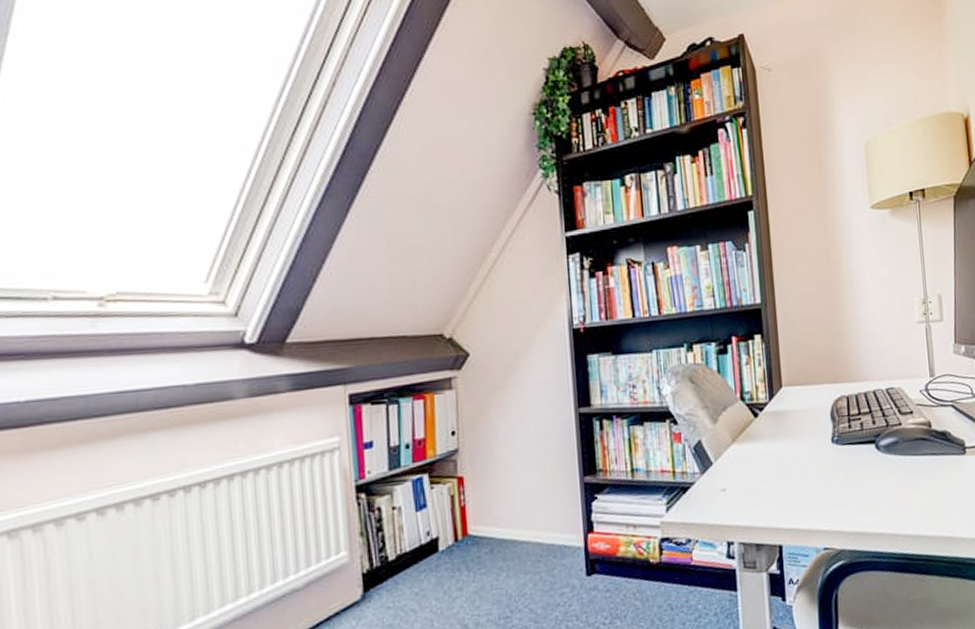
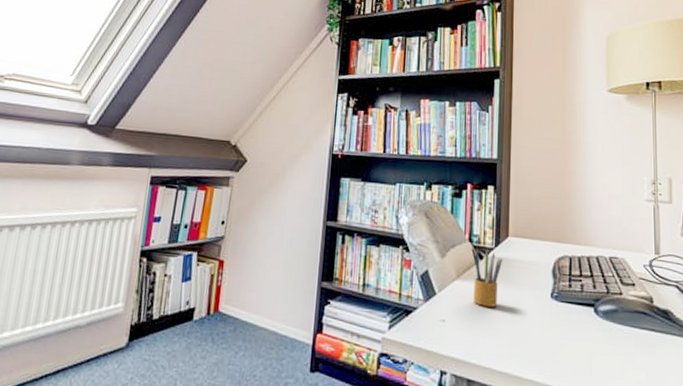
pencil box: none [744,404,779,466] -> present [471,245,503,307]

